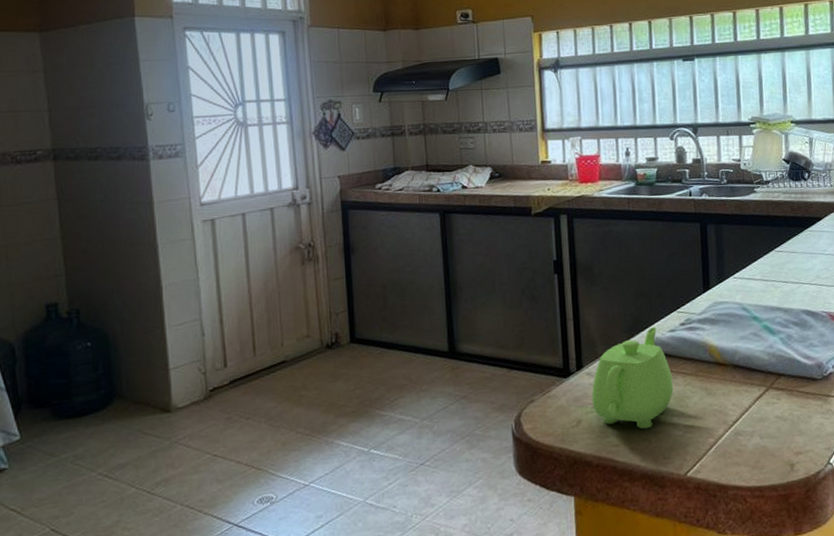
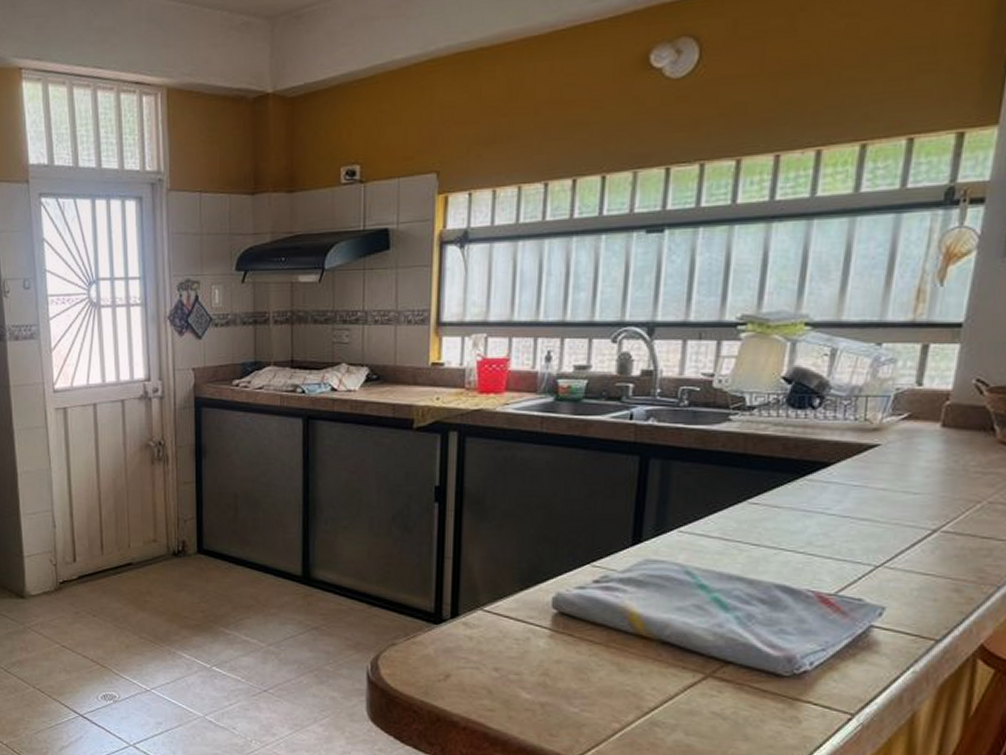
teapot: present [591,327,674,430] -> none [466,580,574,698]

